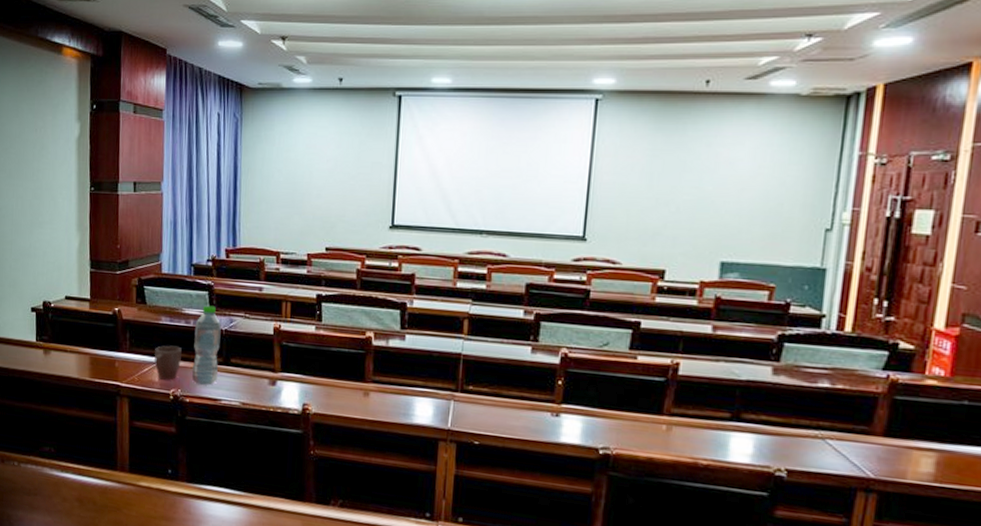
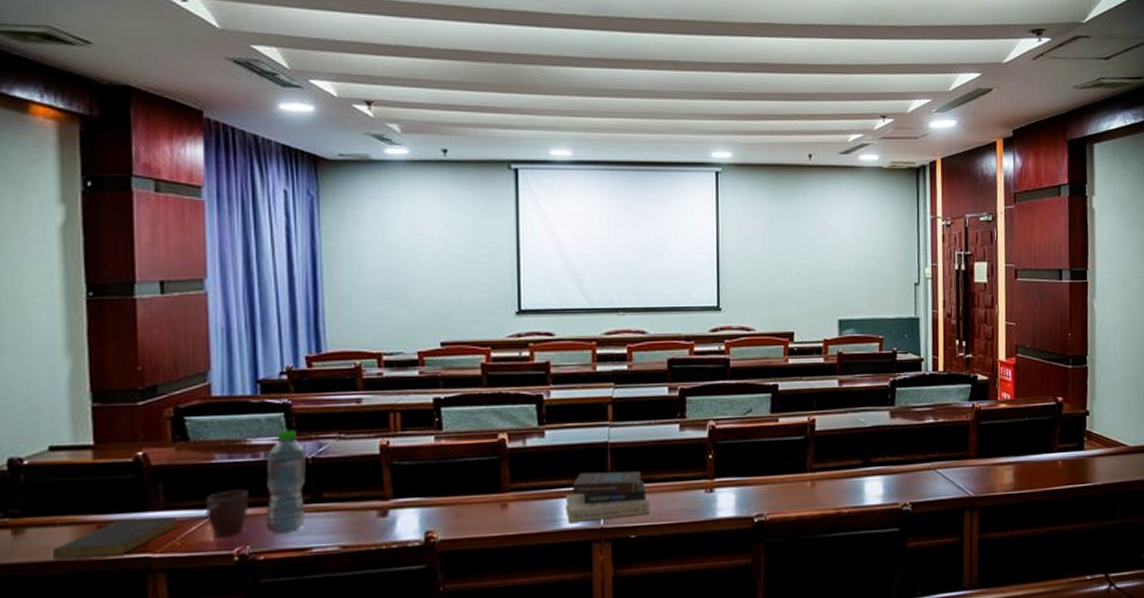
book: none [65,355,137,380] -> present [53,517,177,561]
books: none [418,377,495,427] -> present [565,471,649,524]

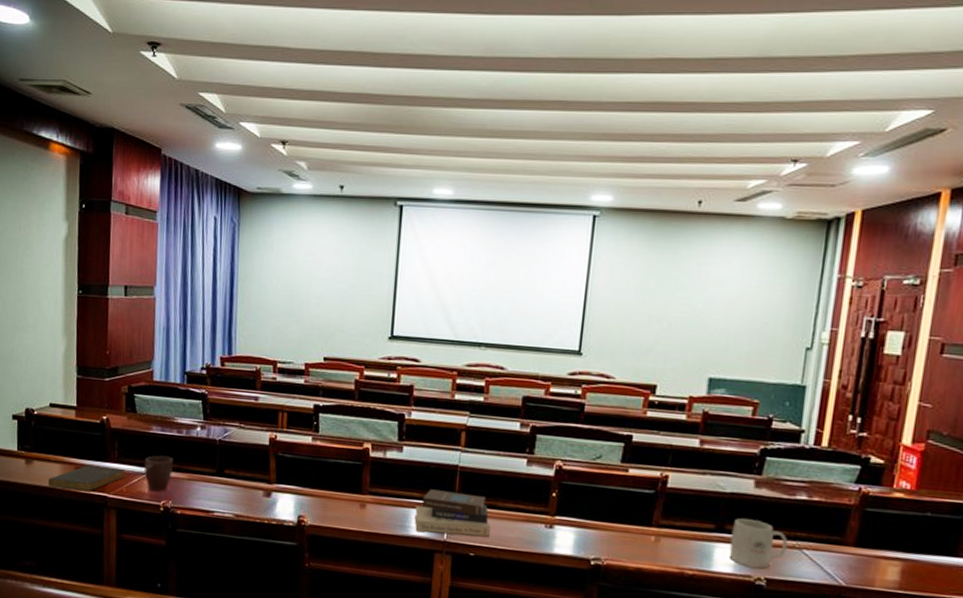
water bottle: present [265,430,306,534] -> none [183,414,215,497]
mug: none [876,449,924,496] -> present [729,518,788,570]

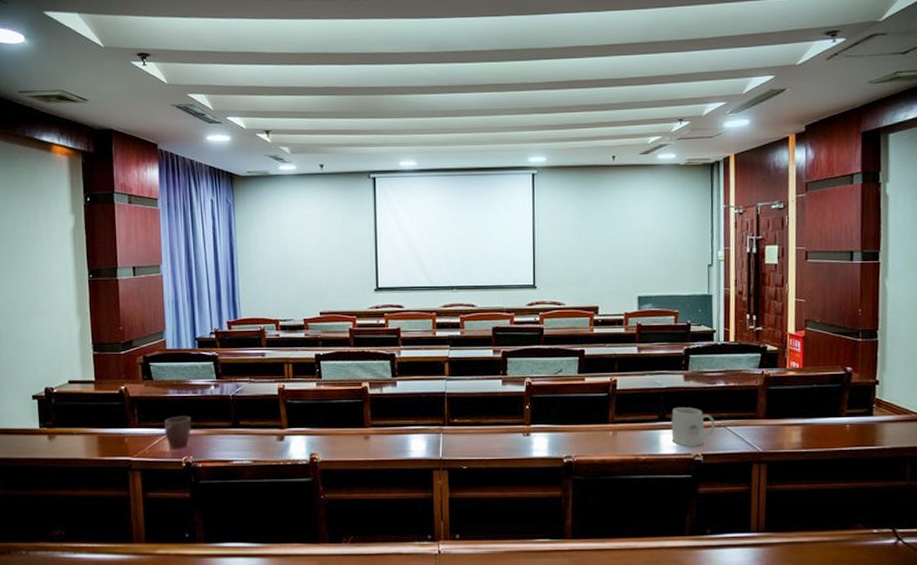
book: present [49,465,126,491] -> none [73,433,147,458]
books: present [414,489,490,538] -> none [412,415,478,454]

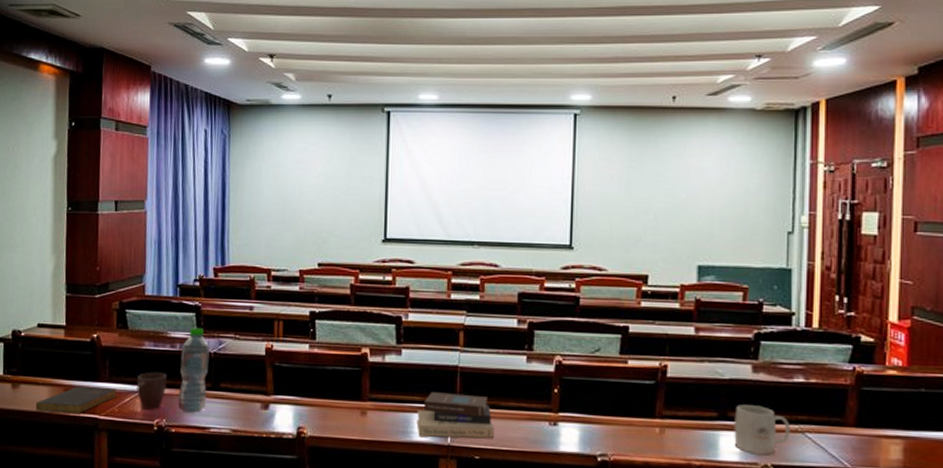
book: none [73,433,147,458] -> present [36,386,117,413]
water bottle: none [202,374,229,449] -> present [177,327,210,413]
books: none [412,415,478,454] -> present [416,392,494,440]

